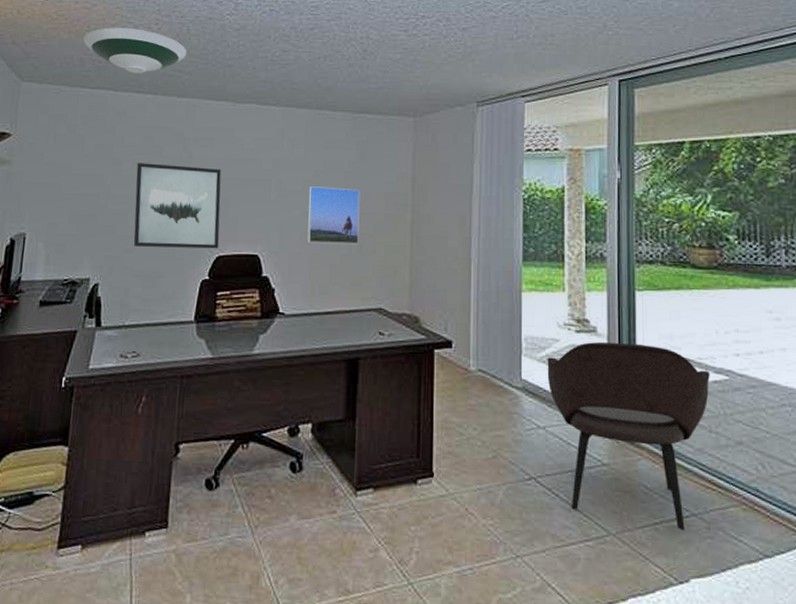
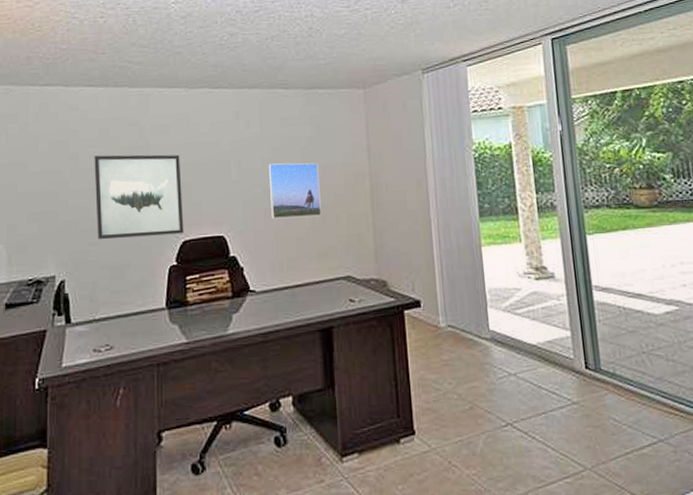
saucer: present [83,27,187,74] -> none [29,23,136,68]
armchair: present [547,341,710,530] -> none [511,284,663,457]

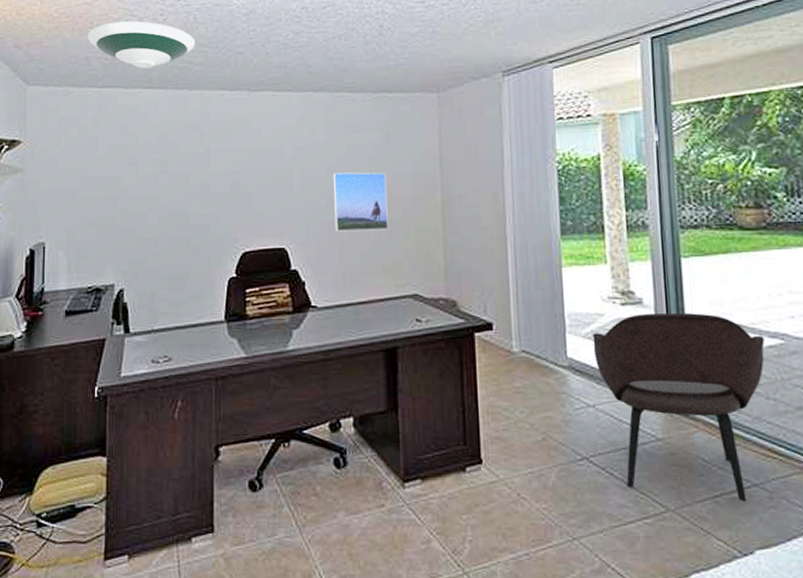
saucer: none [29,23,136,68] -> present [87,21,196,69]
wall art: present [94,154,184,239] -> none [153,161,244,248]
armchair: none [511,284,663,457] -> present [592,312,765,501]

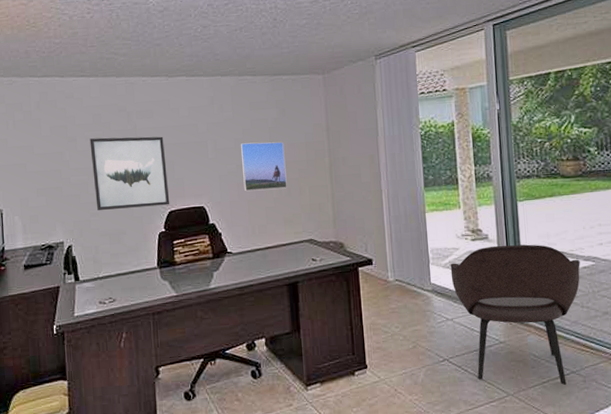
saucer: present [87,21,196,69] -> none [25,19,120,60]
wall art: none [153,161,244,248] -> present [89,136,170,210]

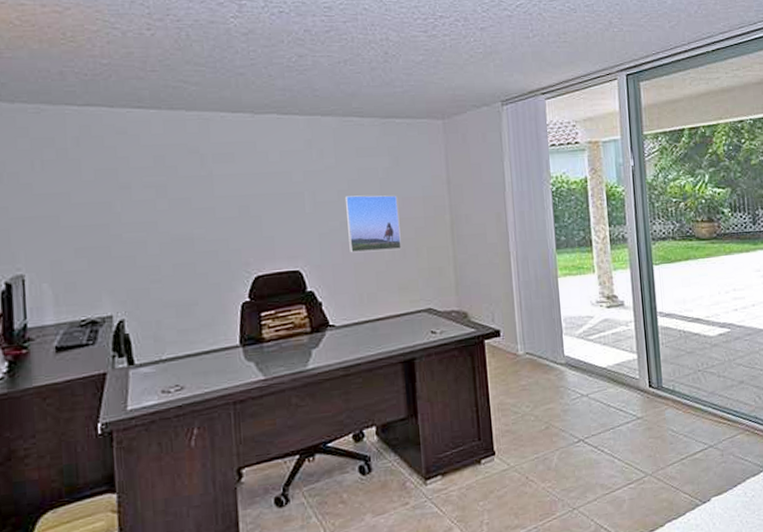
wall art: present [89,136,170,210] -> none [149,185,257,276]
armchair: present [450,244,580,385] -> none [584,311,716,461]

